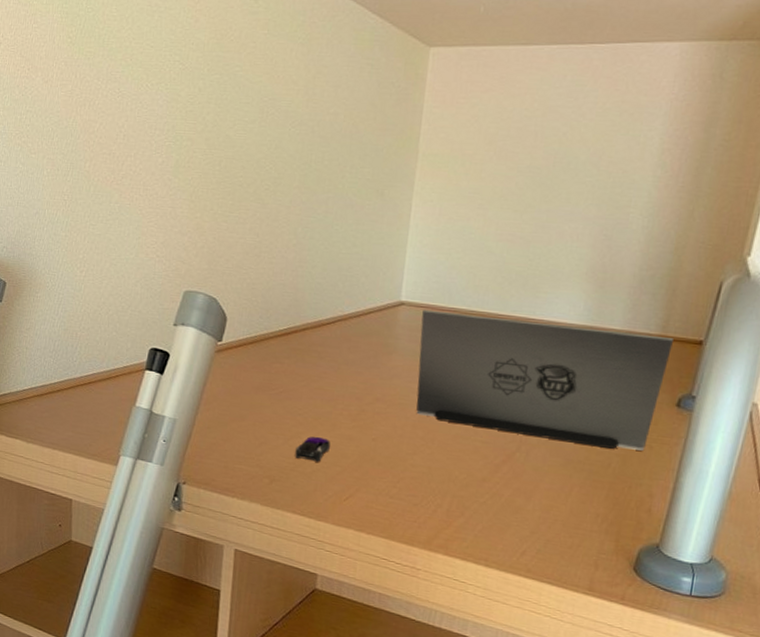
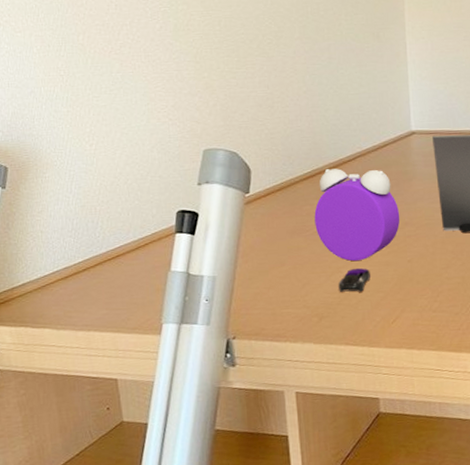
alarm clock: none [281,329,373,430] -> present [314,169,400,262]

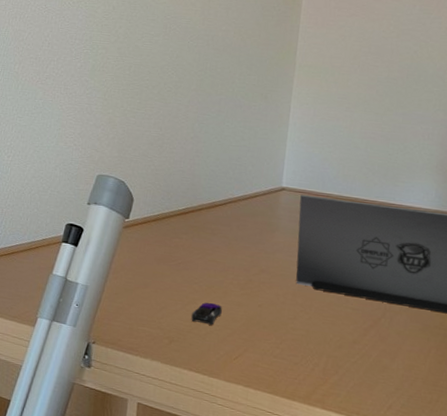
alarm clock: present [314,169,400,262] -> none [180,209,259,297]

